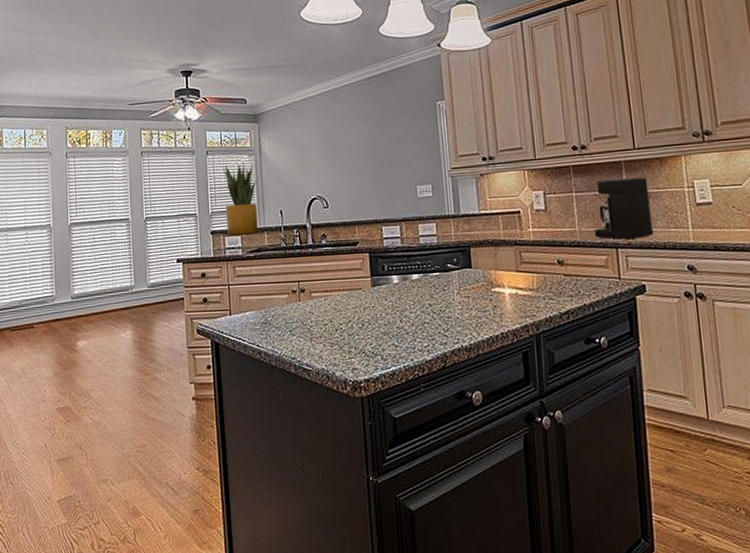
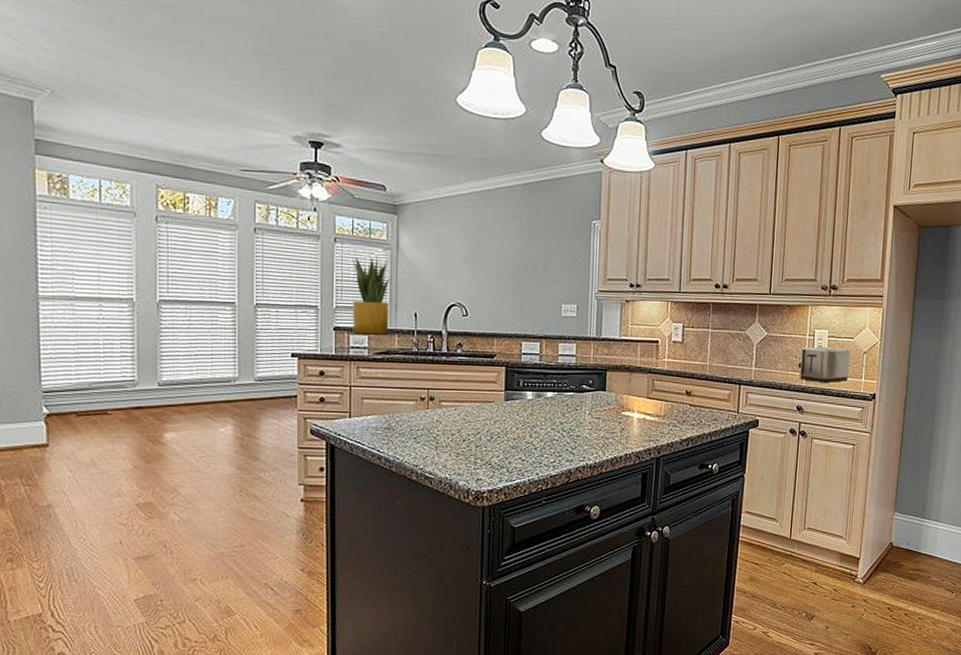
coffee maker: present [594,177,654,240] -> none [722,320,776,378]
toaster: none [680,196,745,238] -> present [798,346,851,383]

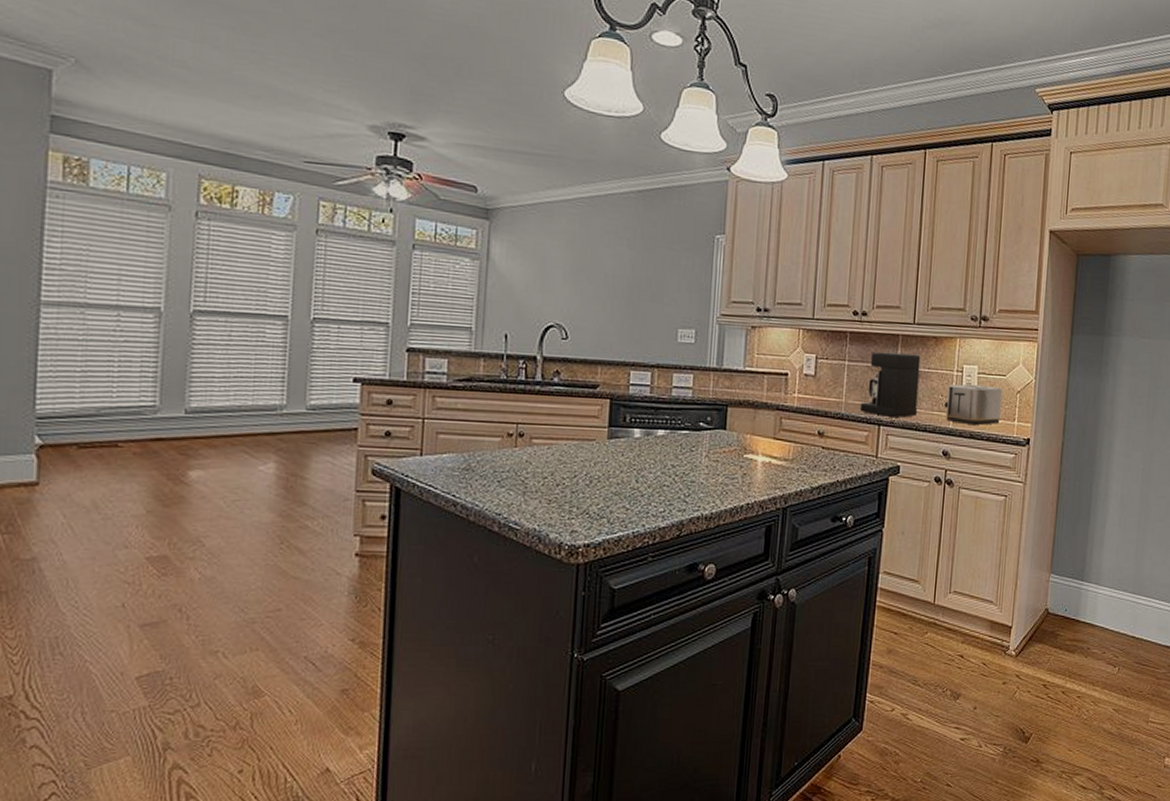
planter: present [350,255,390,335] -> none [429,265,478,359]
coffee maker: none [722,320,776,378] -> present [859,351,921,418]

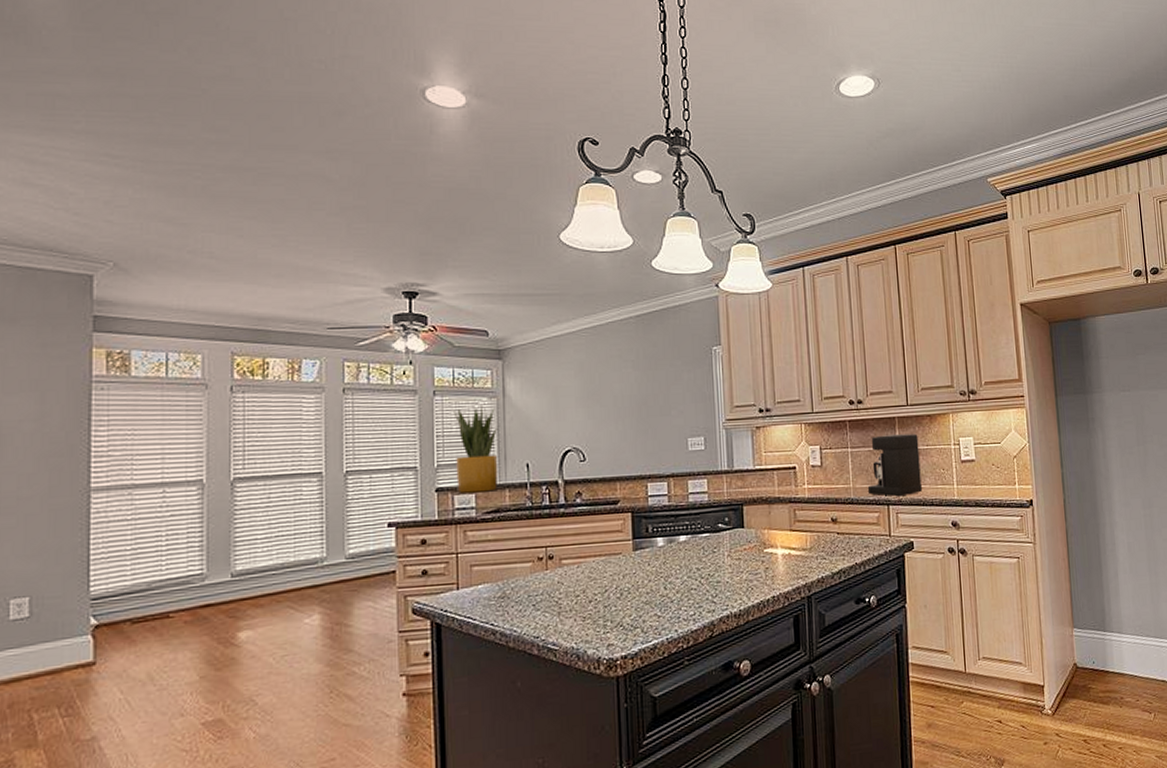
planter: none [429,265,478,359] -> present [452,405,499,494]
toaster: present [944,384,1003,426] -> none [947,454,1002,494]

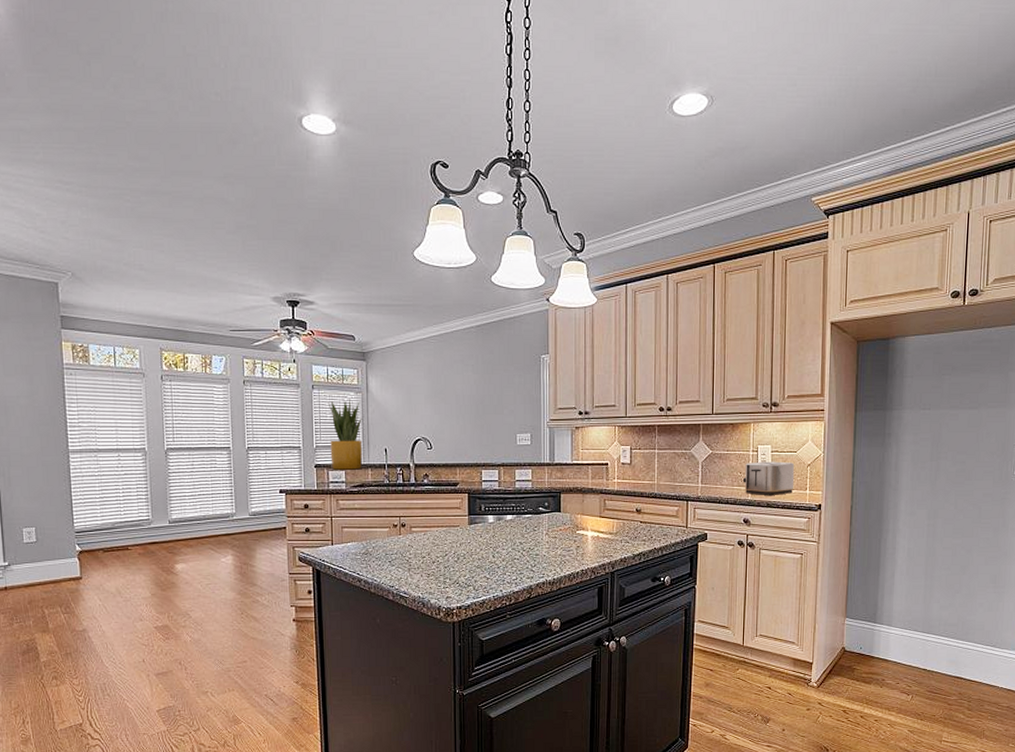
coffee maker: present [867,434,923,497] -> none [670,440,720,494]
toaster: none [947,454,1002,494] -> present [743,461,795,496]

